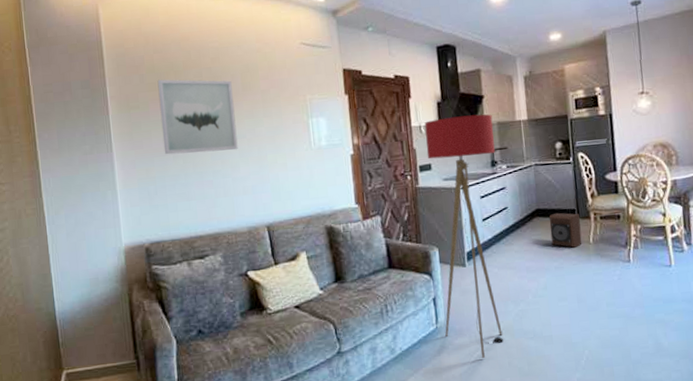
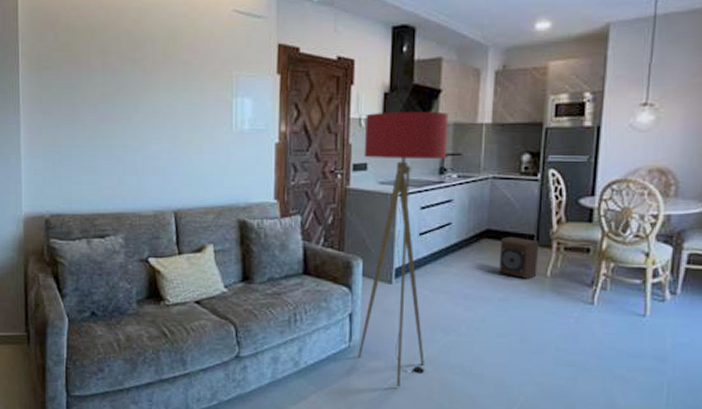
wall art: present [157,79,238,155] -> none [72,39,152,125]

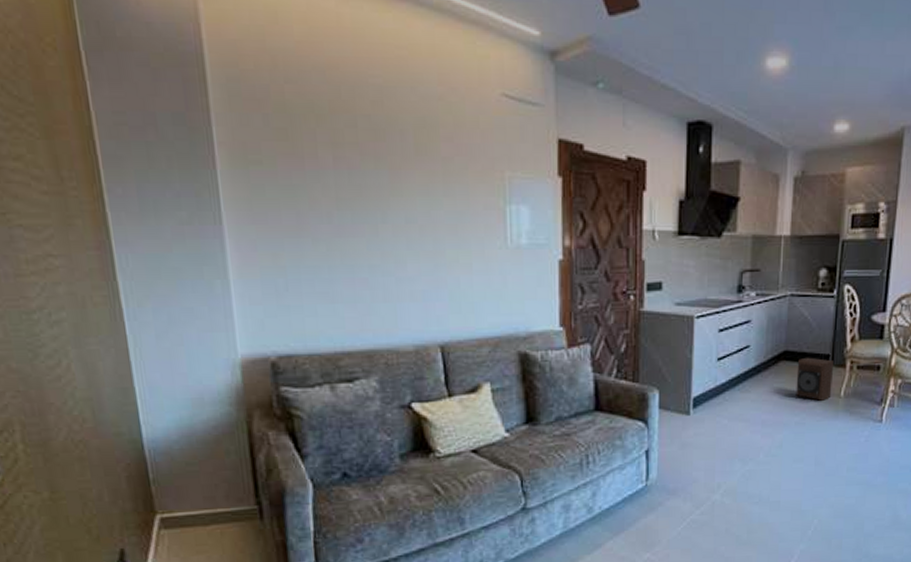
floor lamp: present [358,111,449,386] -> none [656,222,747,523]

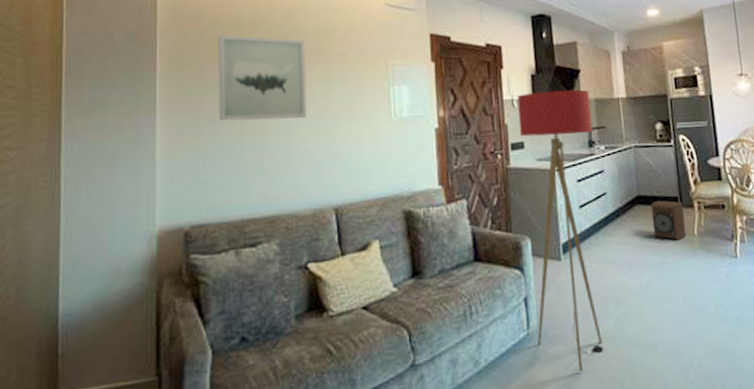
wall art: none [289,124,406,239] -> present [218,34,307,121]
floor lamp: none [656,222,747,523] -> present [517,89,603,371]

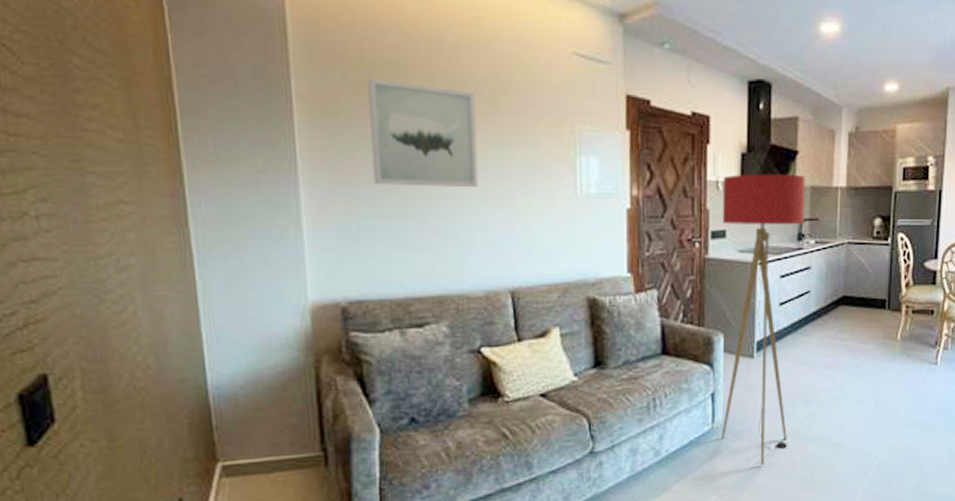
speaker: present [651,200,687,241] -> none [855,302,891,344]

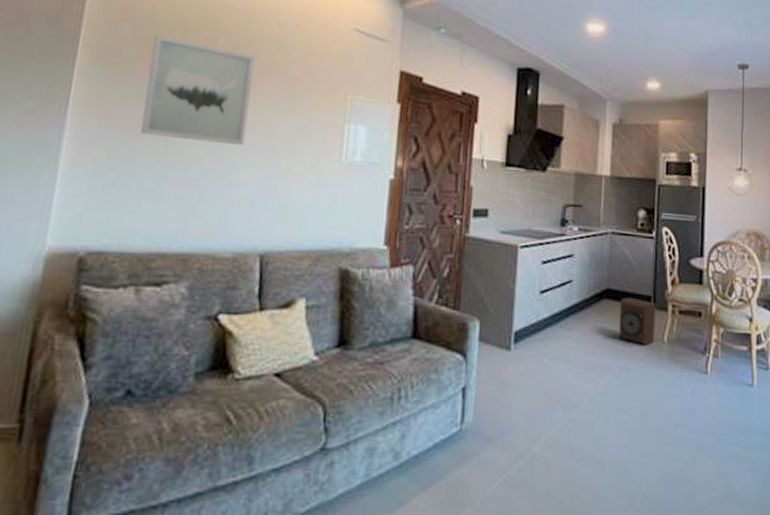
floor lamp: present [721,174,806,465] -> none [470,155,570,480]
speaker: none [855,302,891,344] -> present [619,297,656,345]

